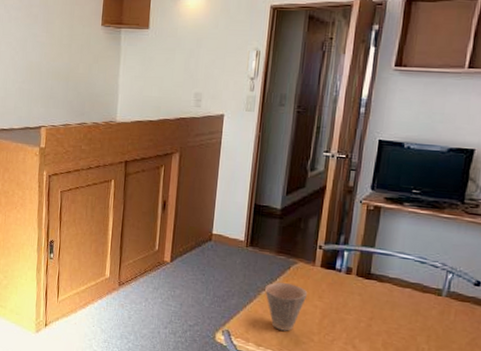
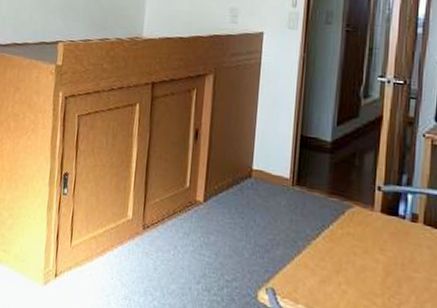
cup: present [265,282,308,331] -> none [316,229,367,291]

